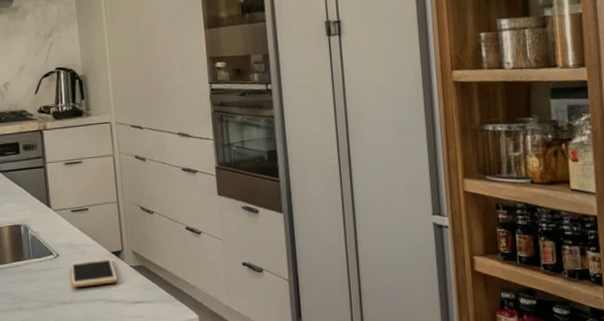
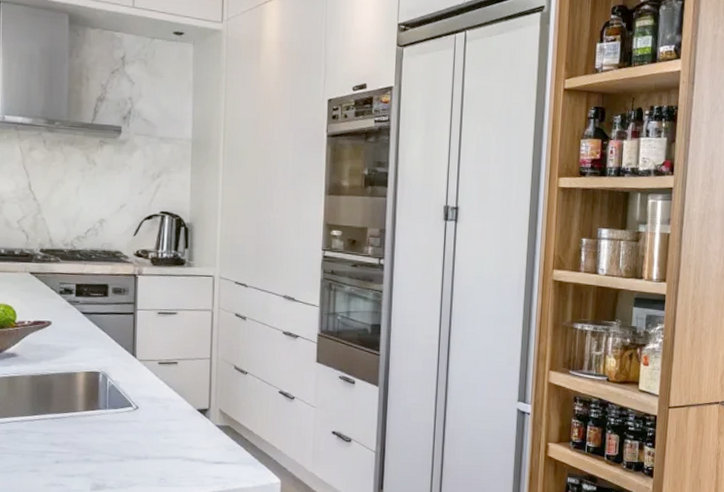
cell phone: present [70,257,118,288] -> none [149,414,200,443]

